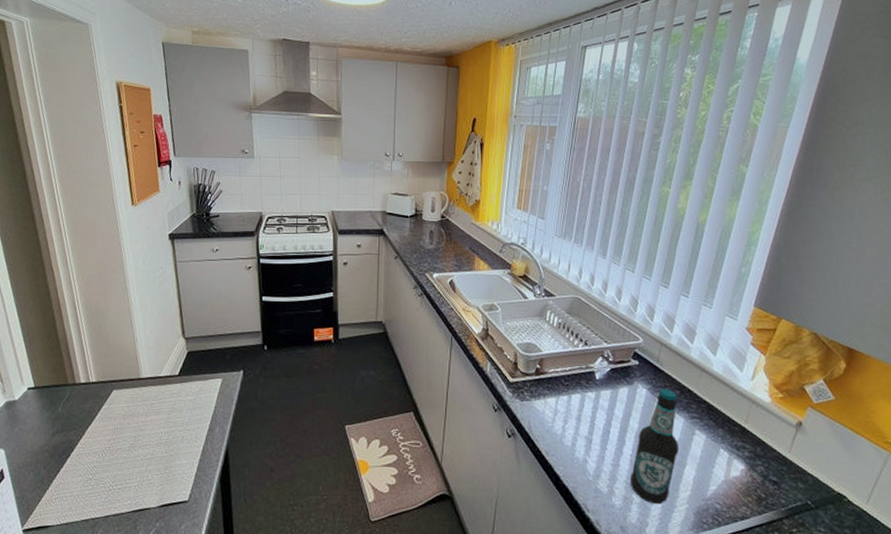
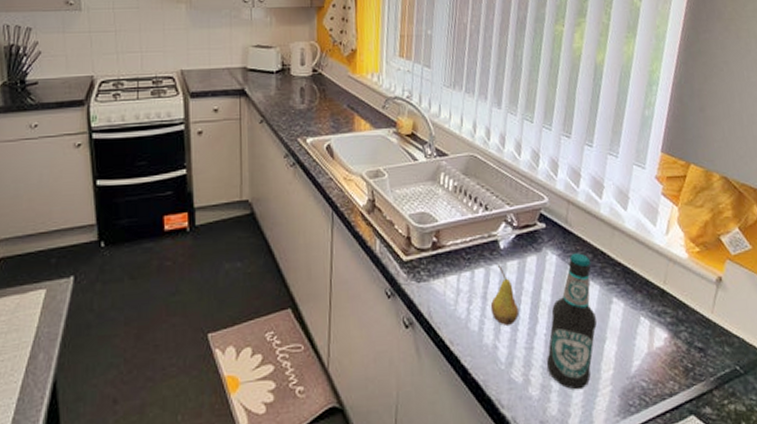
fruit: none [583,392,609,444] -> present [490,265,520,325]

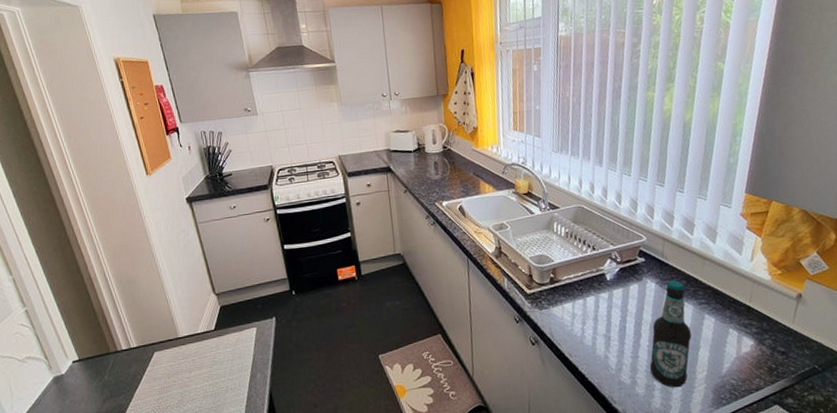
fruit: present [490,265,520,325] -> none [601,293,626,340]

